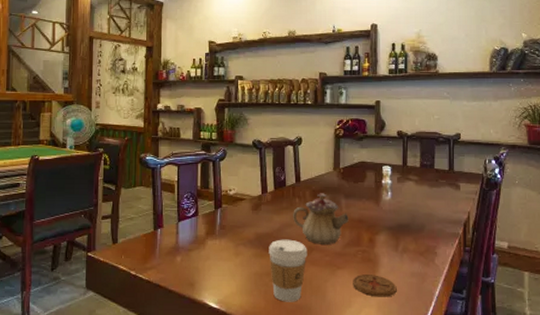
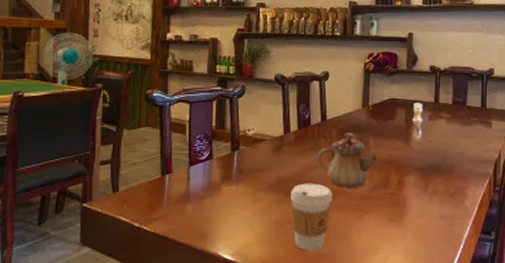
coaster: present [353,274,397,297] -> none [380,218,425,242]

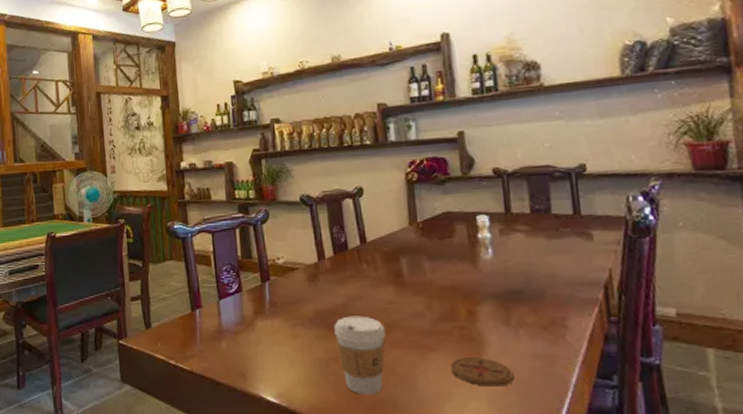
teapot: present [317,132,377,188] -> none [361,255,437,321]
coaster: none [380,218,425,242] -> present [450,357,515,387]

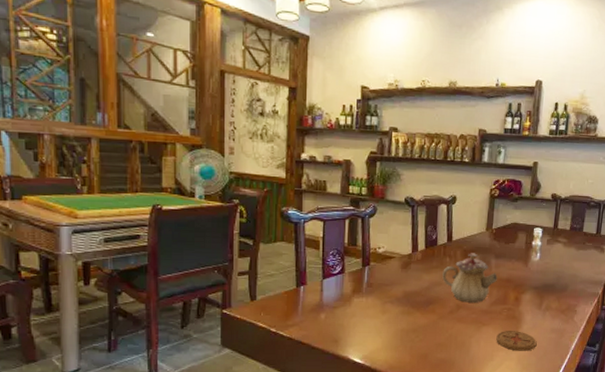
coffee cup: present [334,315,386,395] -> none [416,297,455,357]
teapot: none [361,255,437,321] -> present [442,253,498,303]

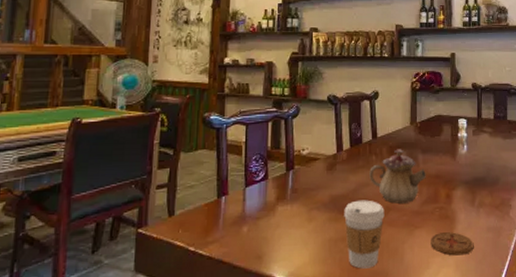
coffee cup: none [416,297,455,357] -> present [344,200,385,269]

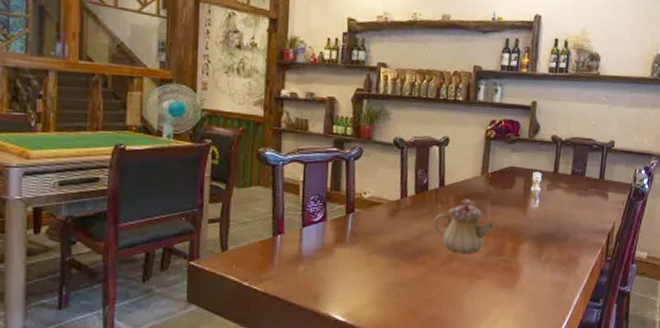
coffee cup: present [344,200,385,269] -> none [404,247,447,314]
coaster: present [430,232,474,256] -> none [492,284,536,307]

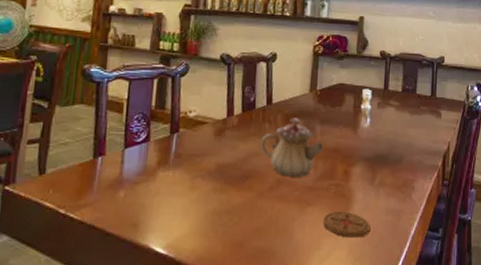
coaster: none [492,284,536,307] -> present [323,212,371,238]

